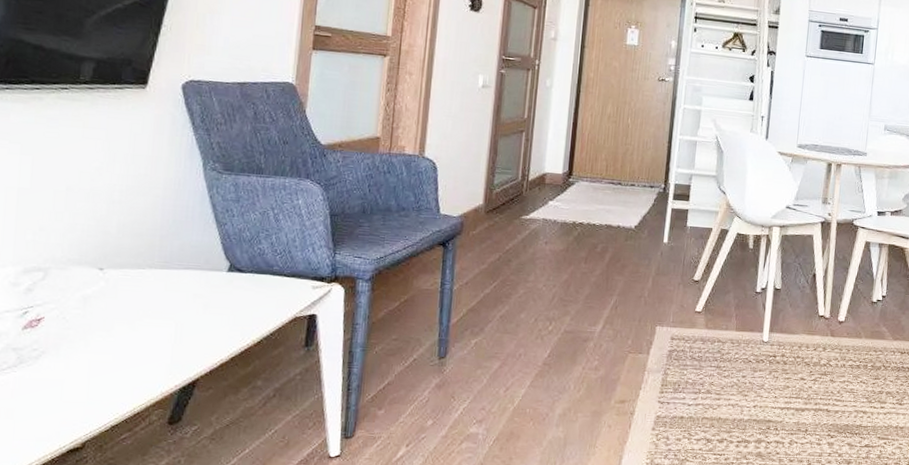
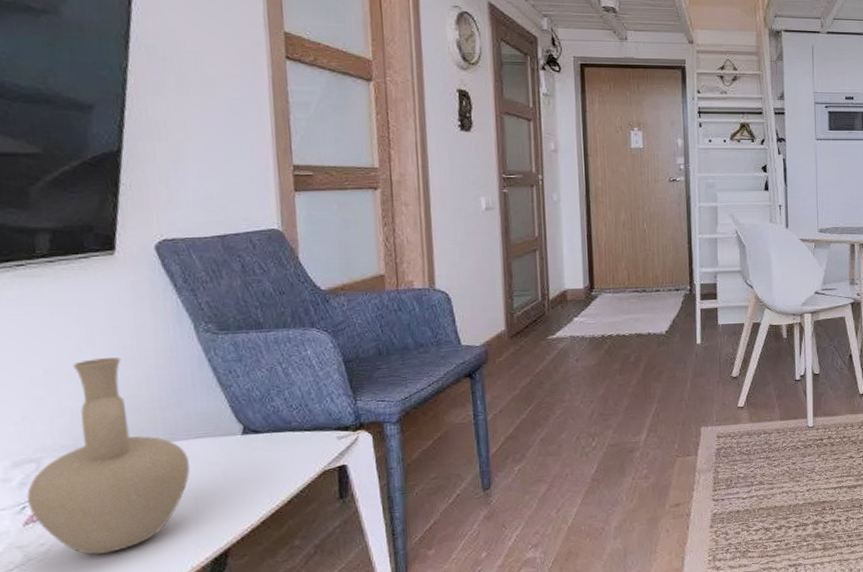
vase: none [30,182,177,367] -> present [27,358,191,555]

